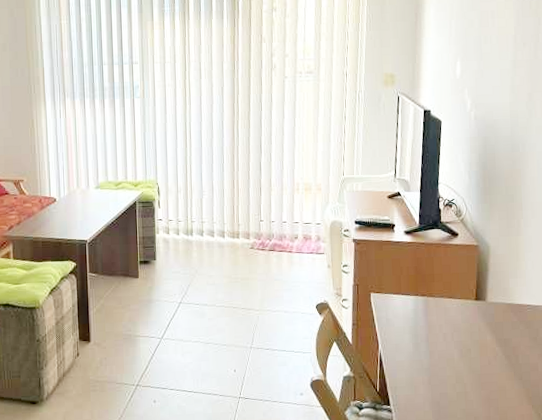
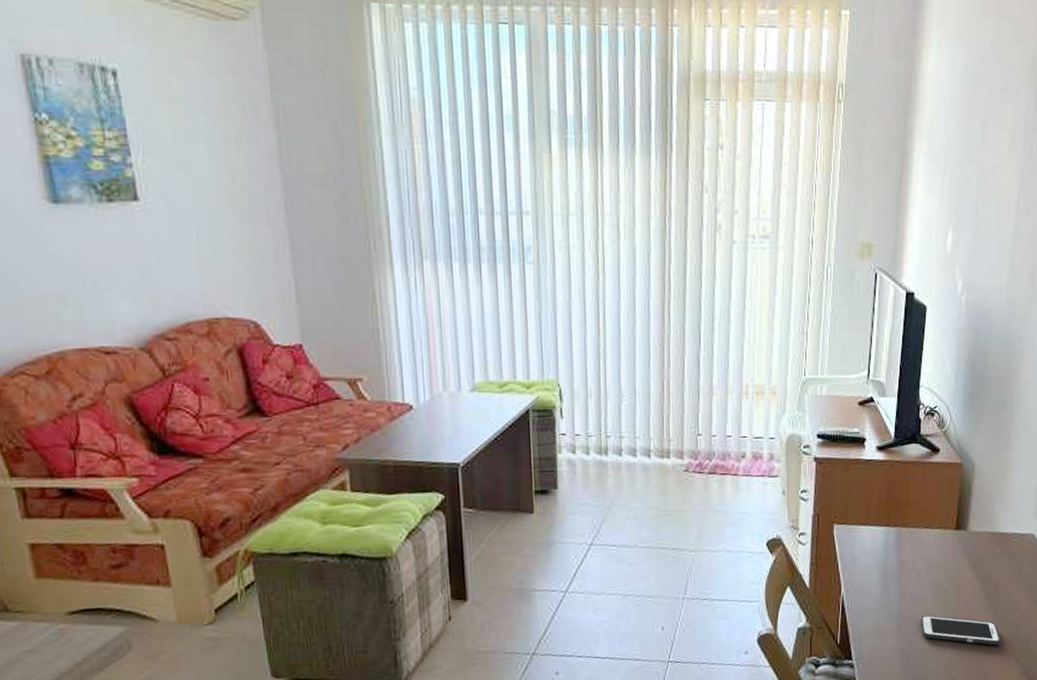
cell phone: none [448,371,522,401] -> present [920,615,1001,646]

